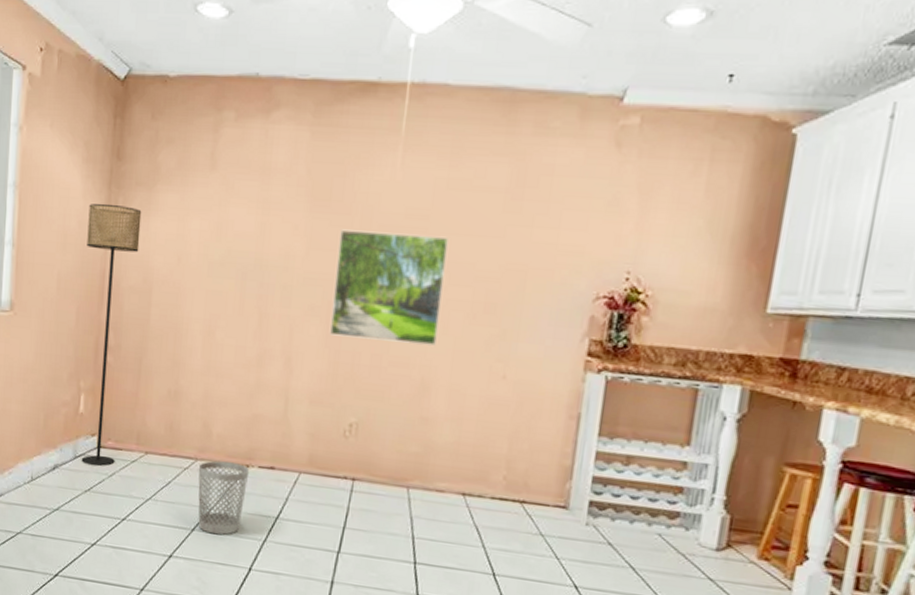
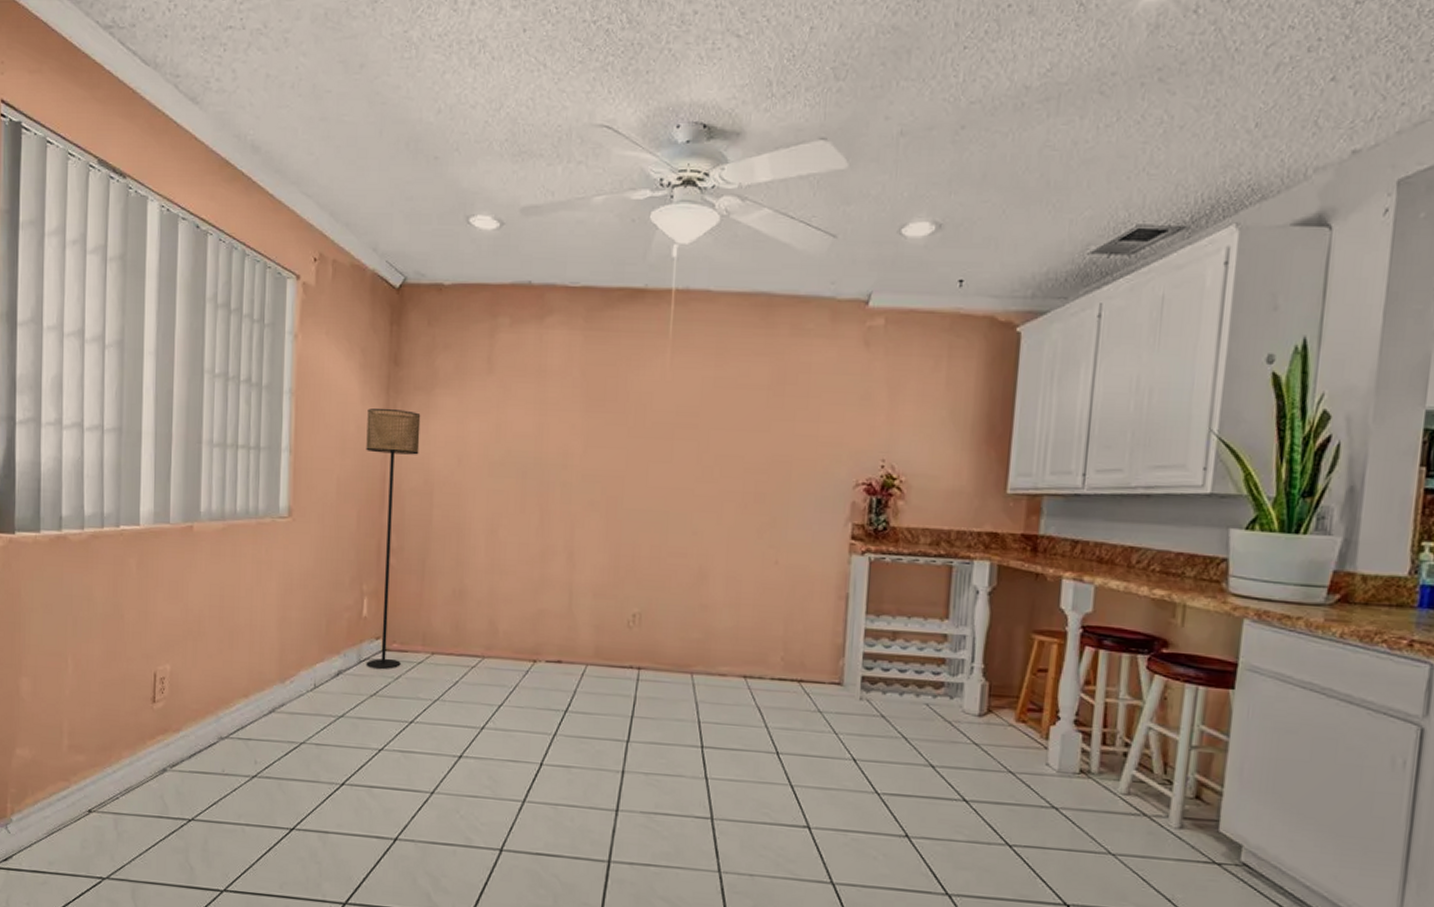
wastebasket: present [198,460,250,535] -> none [485,657,537,732]
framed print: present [330,229,448,347] -> none [610,427,717,536]

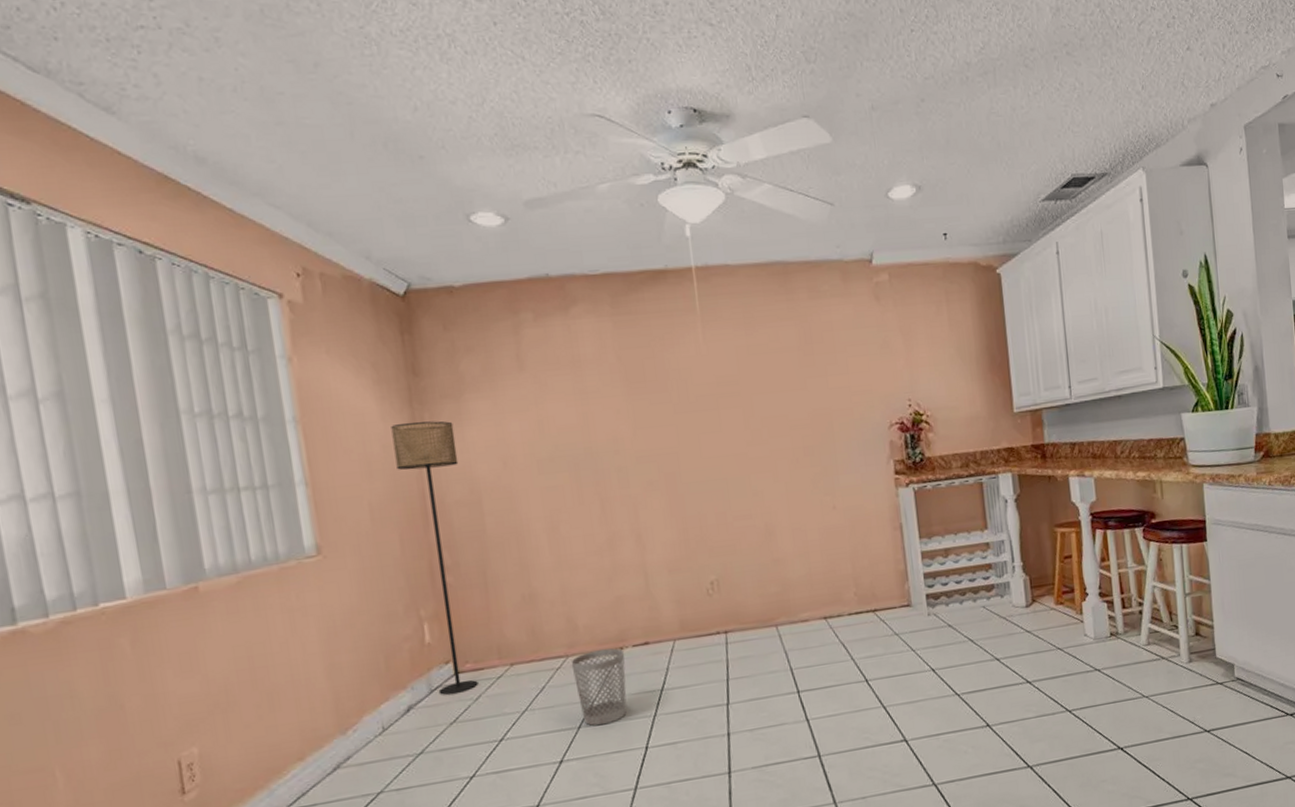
wastebasket: none [485,657,537,732] -> present [571,648,627,726]

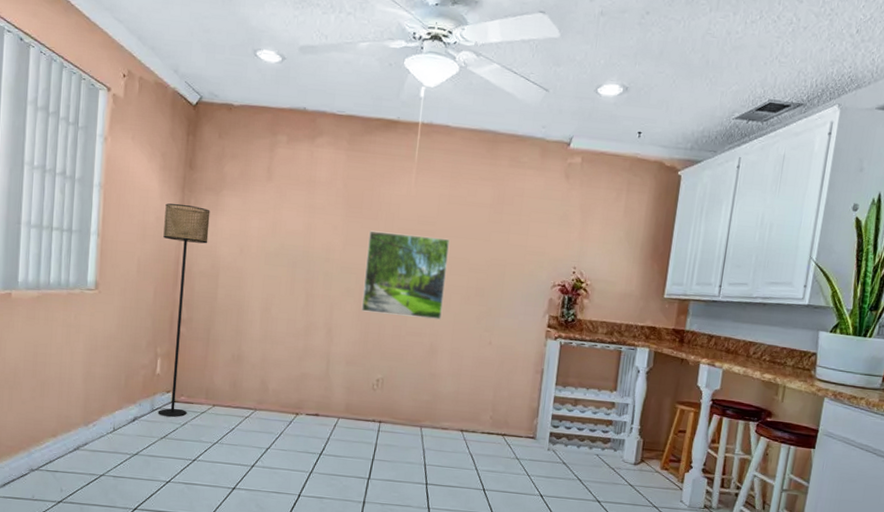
wastebasket: present [571,648,627,726] -> none [257,410,299,470]
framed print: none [661,396,771,505] -> present [362,230,449,320]

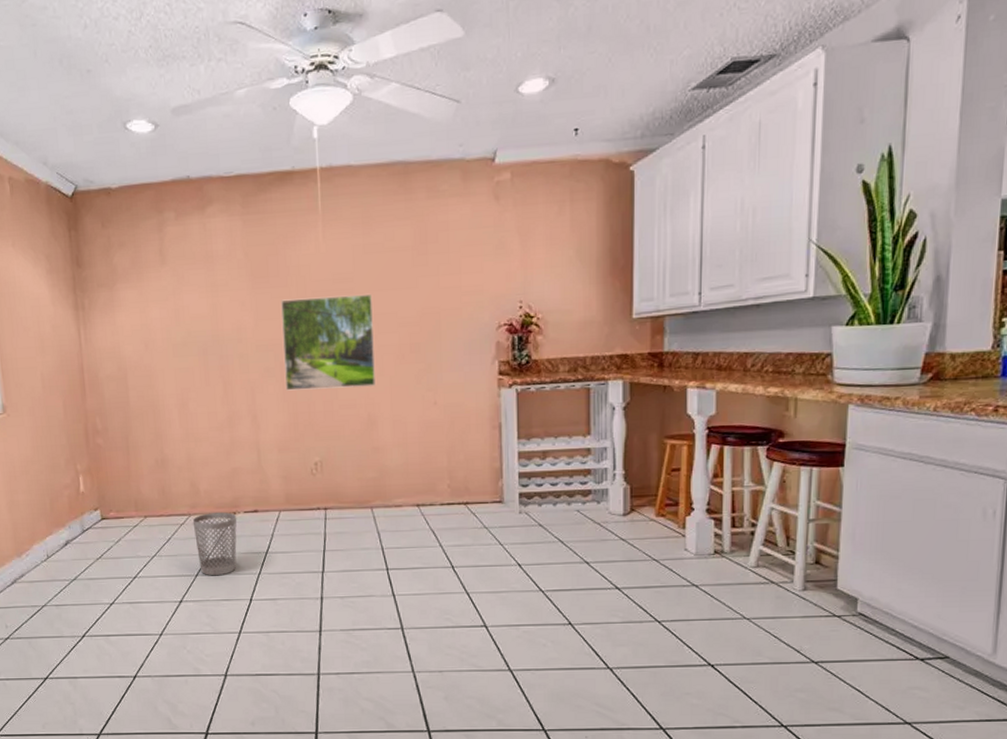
floor lamp: present [157,203,211,417] -> none [59,306,119,535]
wastebasket: none [257,410,299,470] -> present [192,512,237,576]

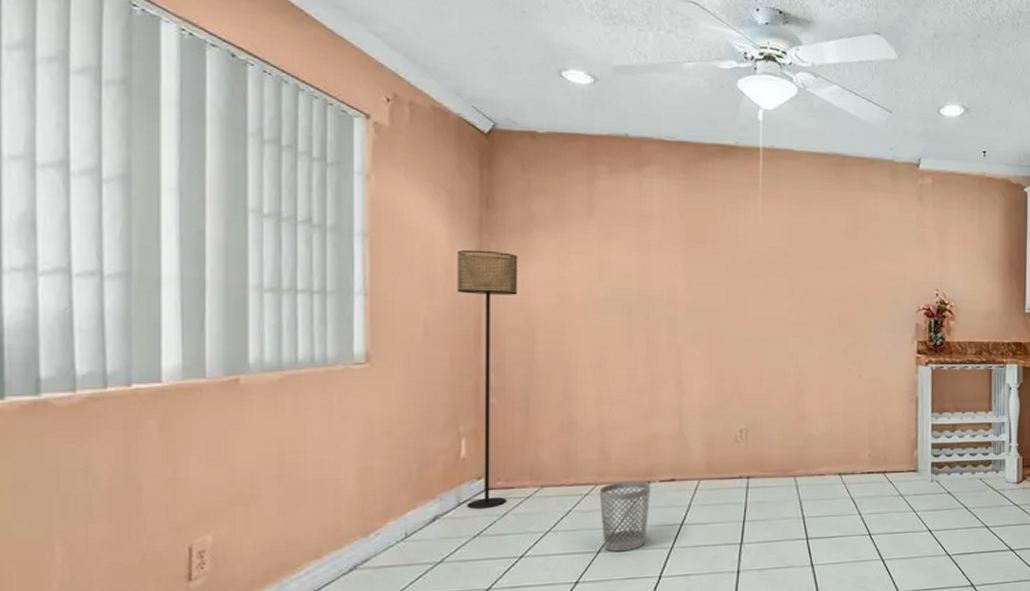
floor lamp: none [59,306,119,535] -> present [457,249,518,509]
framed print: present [281,293,375,391] -> none [715,266,806,358]

